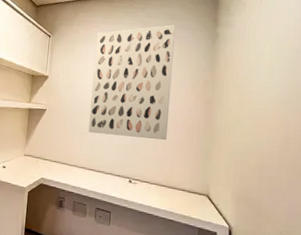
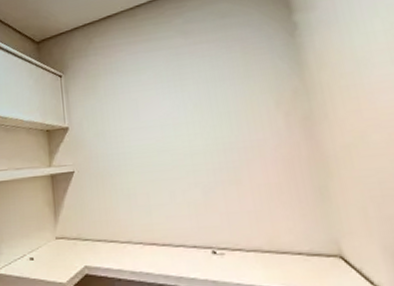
wall art: present [88,24,175,140] -> none [122,24,255,193]

